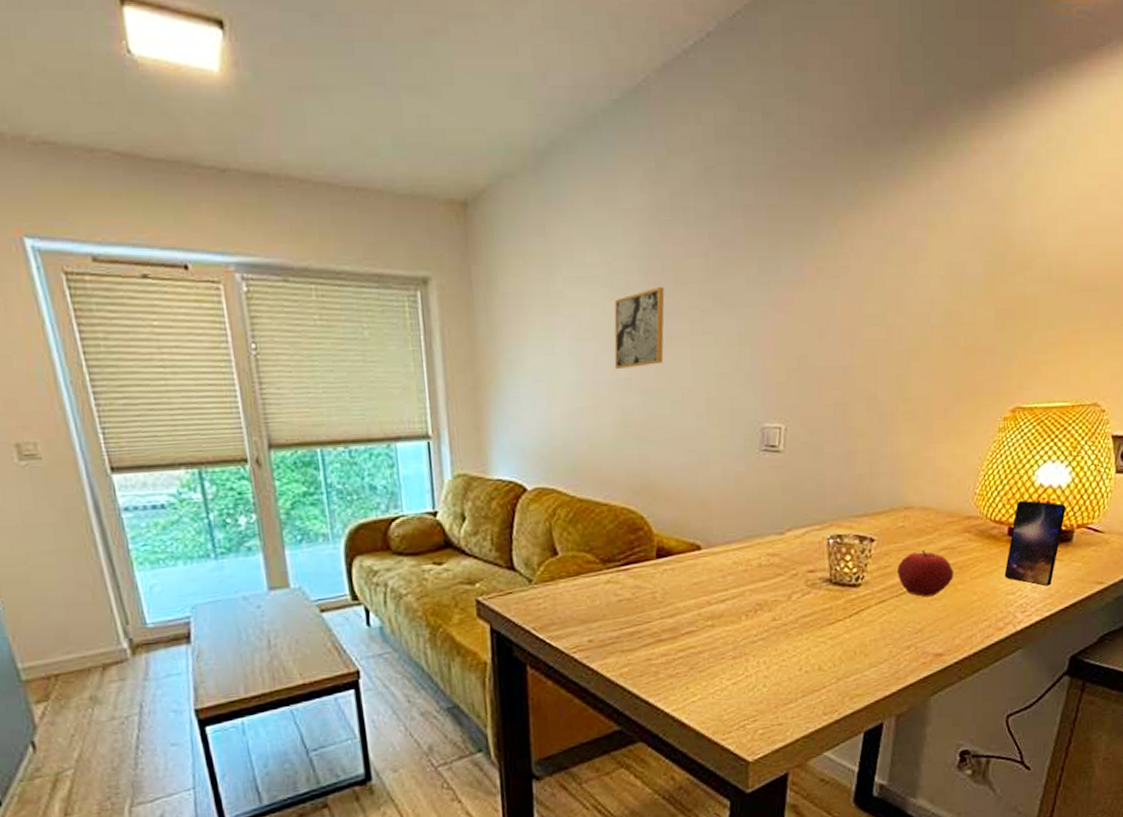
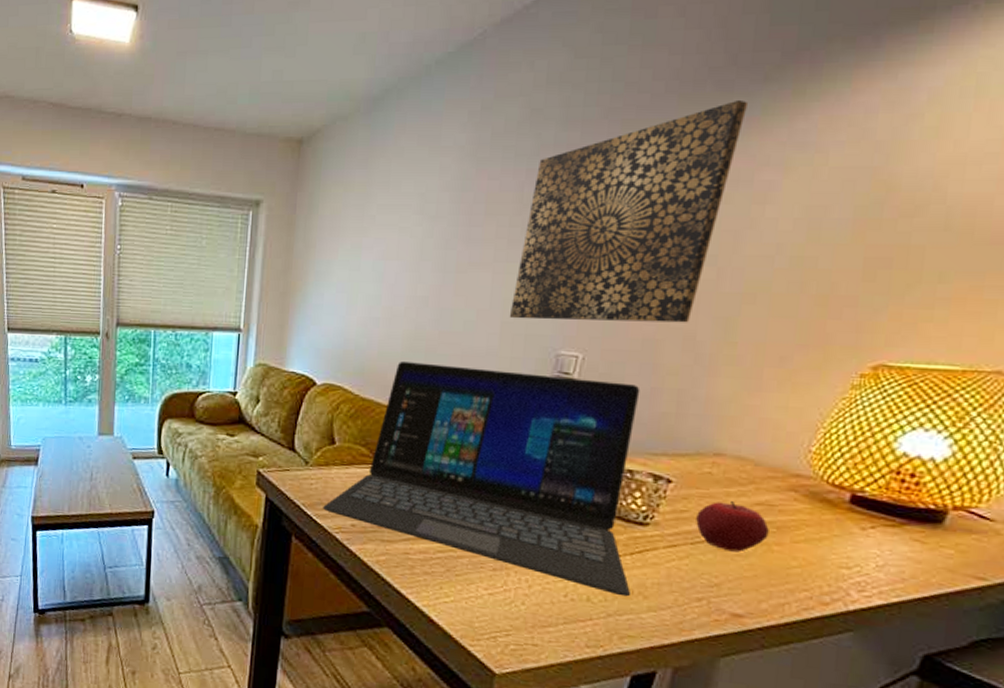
laptop: none [555,449,855,659] -> present [323,362,640,597]
wall art: present [614,287,665,370] -> none [413,217,473,288]
wall art: none [712,158,892,395] -> present [509,99,747,323]
smartphone: present [1004,500,1066,587] -> none [838,466,939,569]

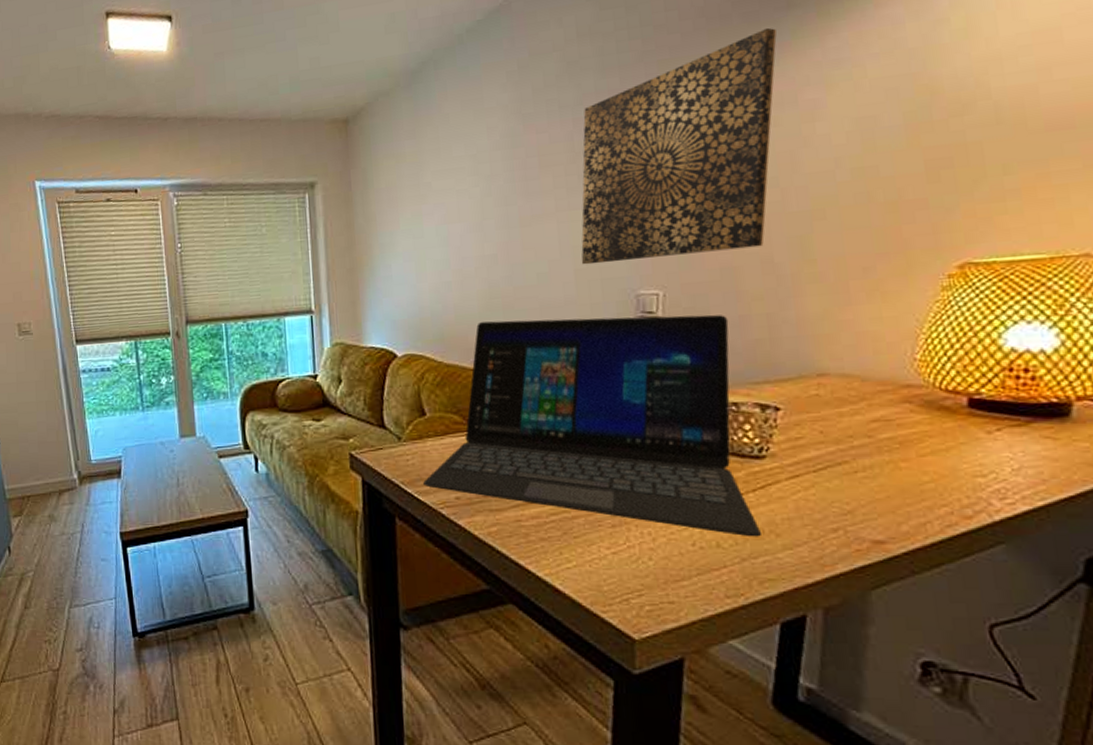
apple: present [696,501,769,552] -> none [813,421,893,475]

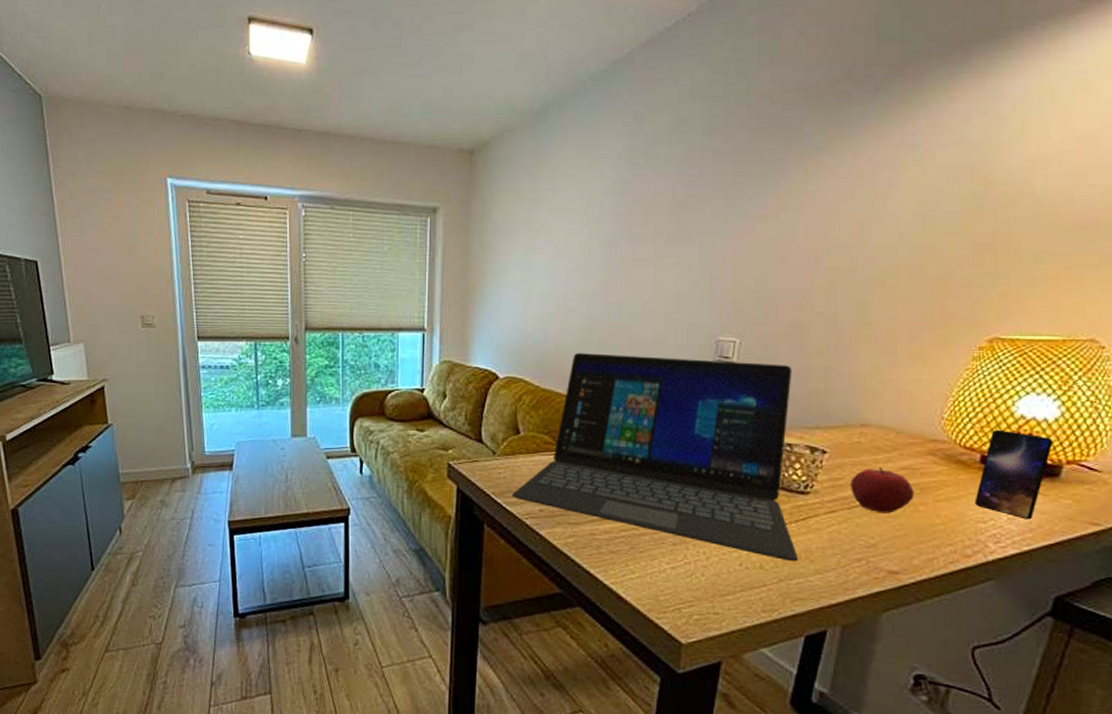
wall art: present [581,27,777,265] -> none [671,108,864,309]
apple: none [813,421,893,475] -> present [850,467,914,514]
smartphone: none [967,366,1056,470] -> present [974,429,1053,520]

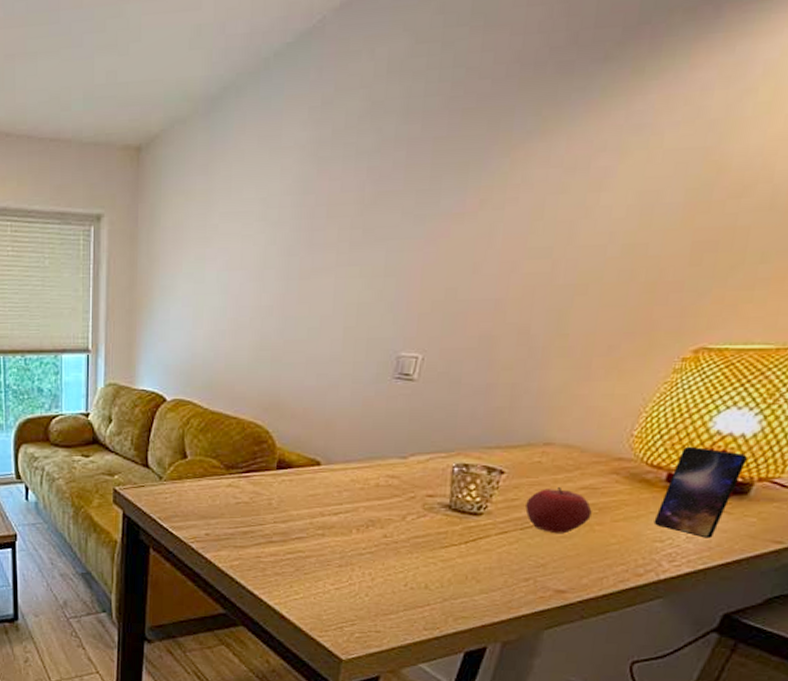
laptop: present [512,353,799,562] -> none [178,373,477,582]

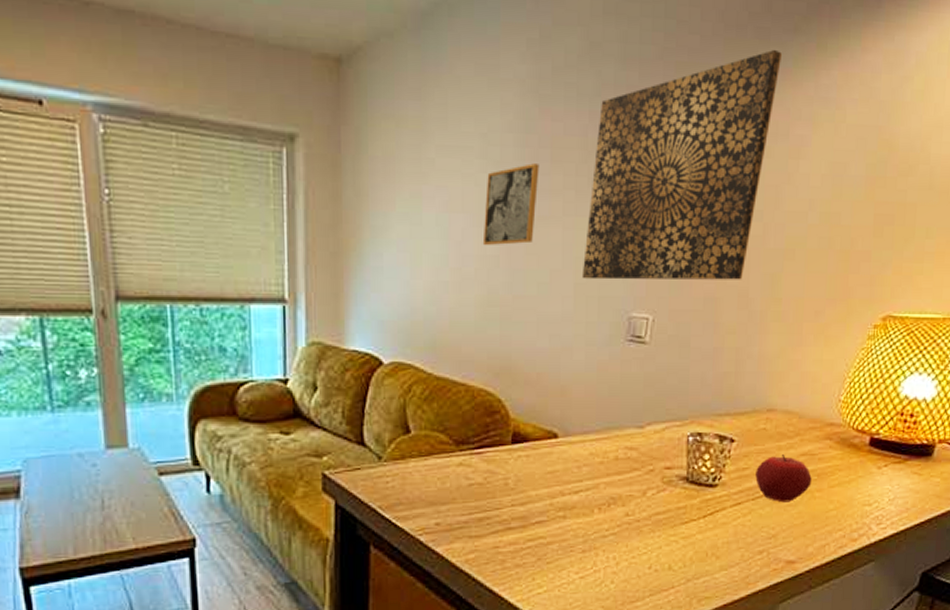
wall art: none [258,221,315,298] -> present [482,163,540,246]
wall art: none [351,81,587,323] -> present [581,49,782,280]
smartphone: present [653,446,747,539] -> none [862,410,929,500]

